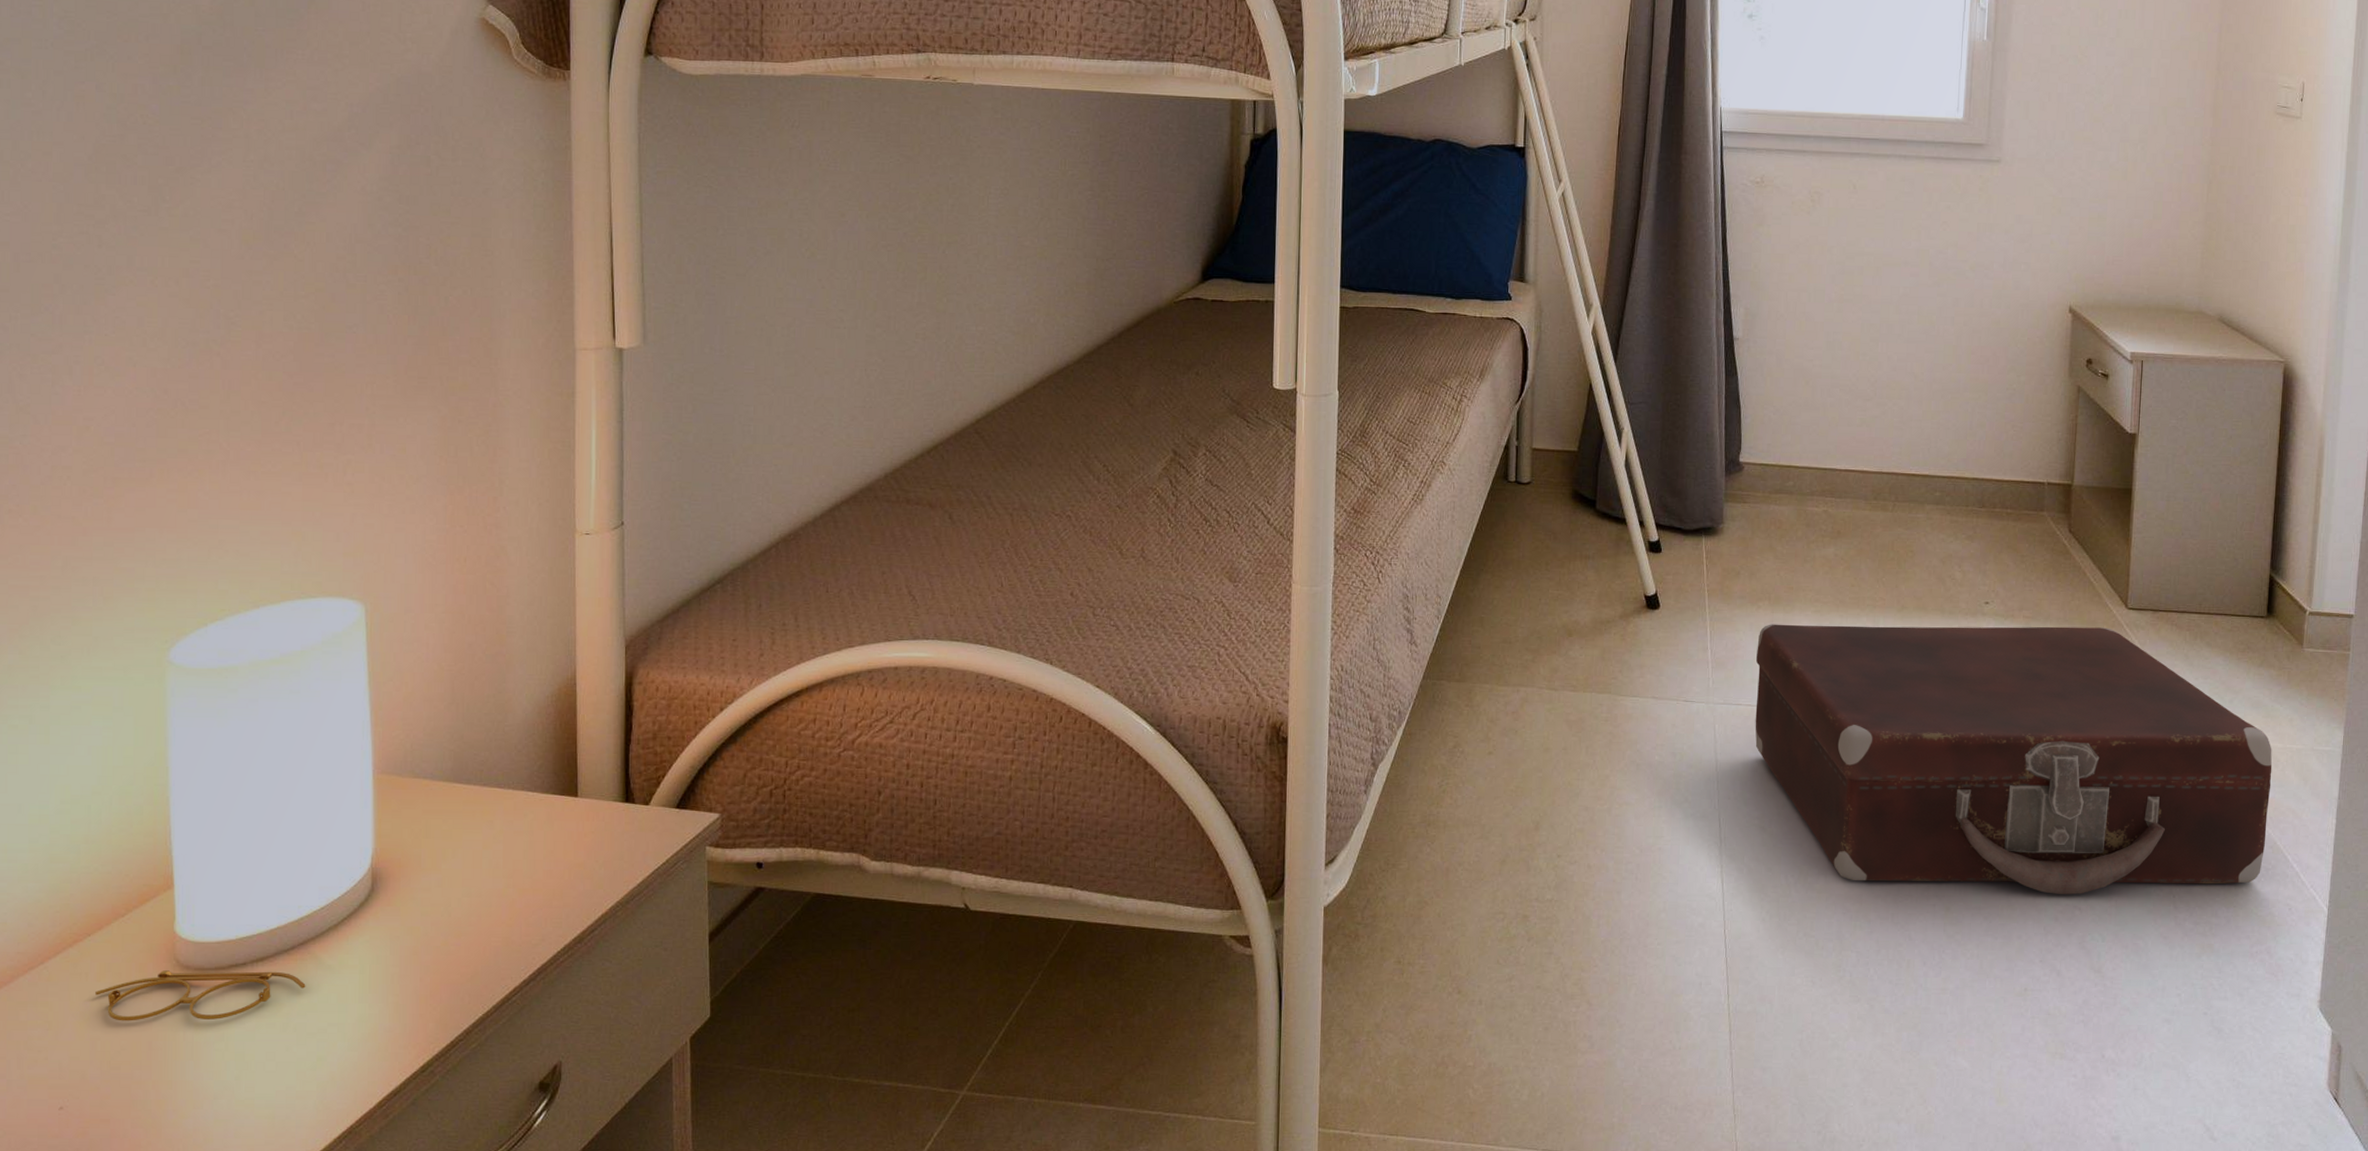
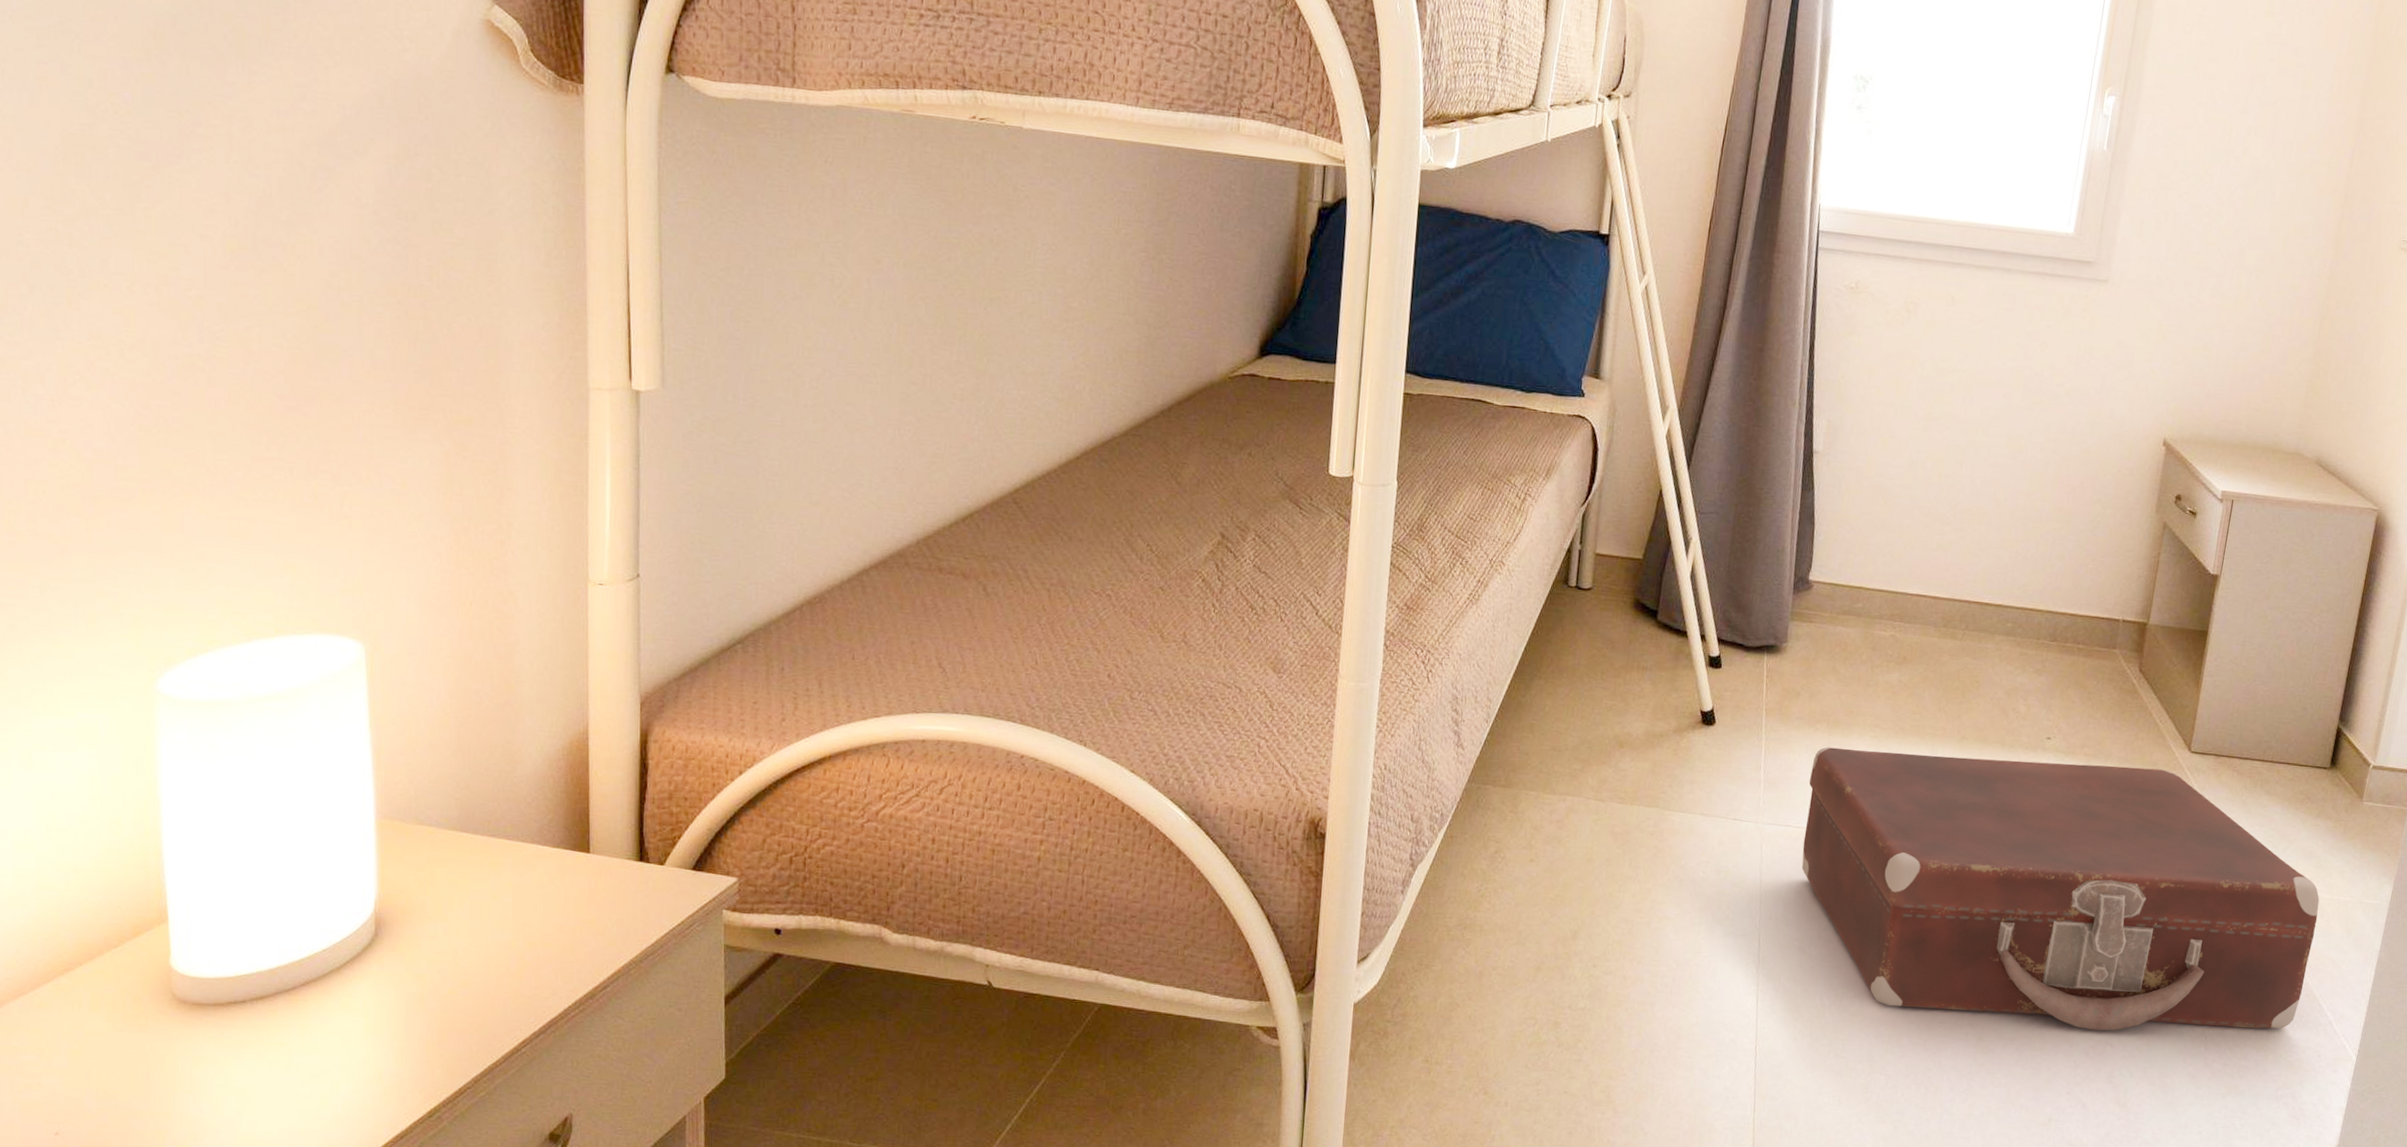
glasses: present [95,970,306,1021] -> none [89,1003,308,1055]

